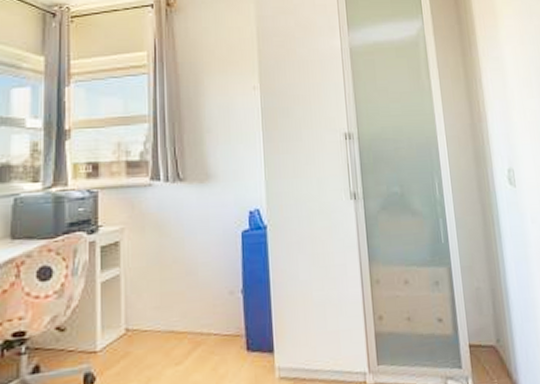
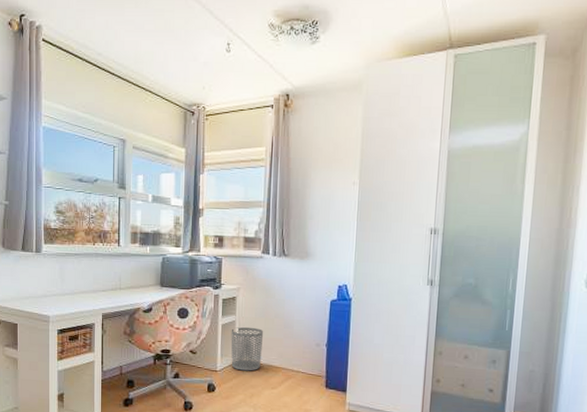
waste bin: none [114,280,160,346] -> present [231,327,264,371]

